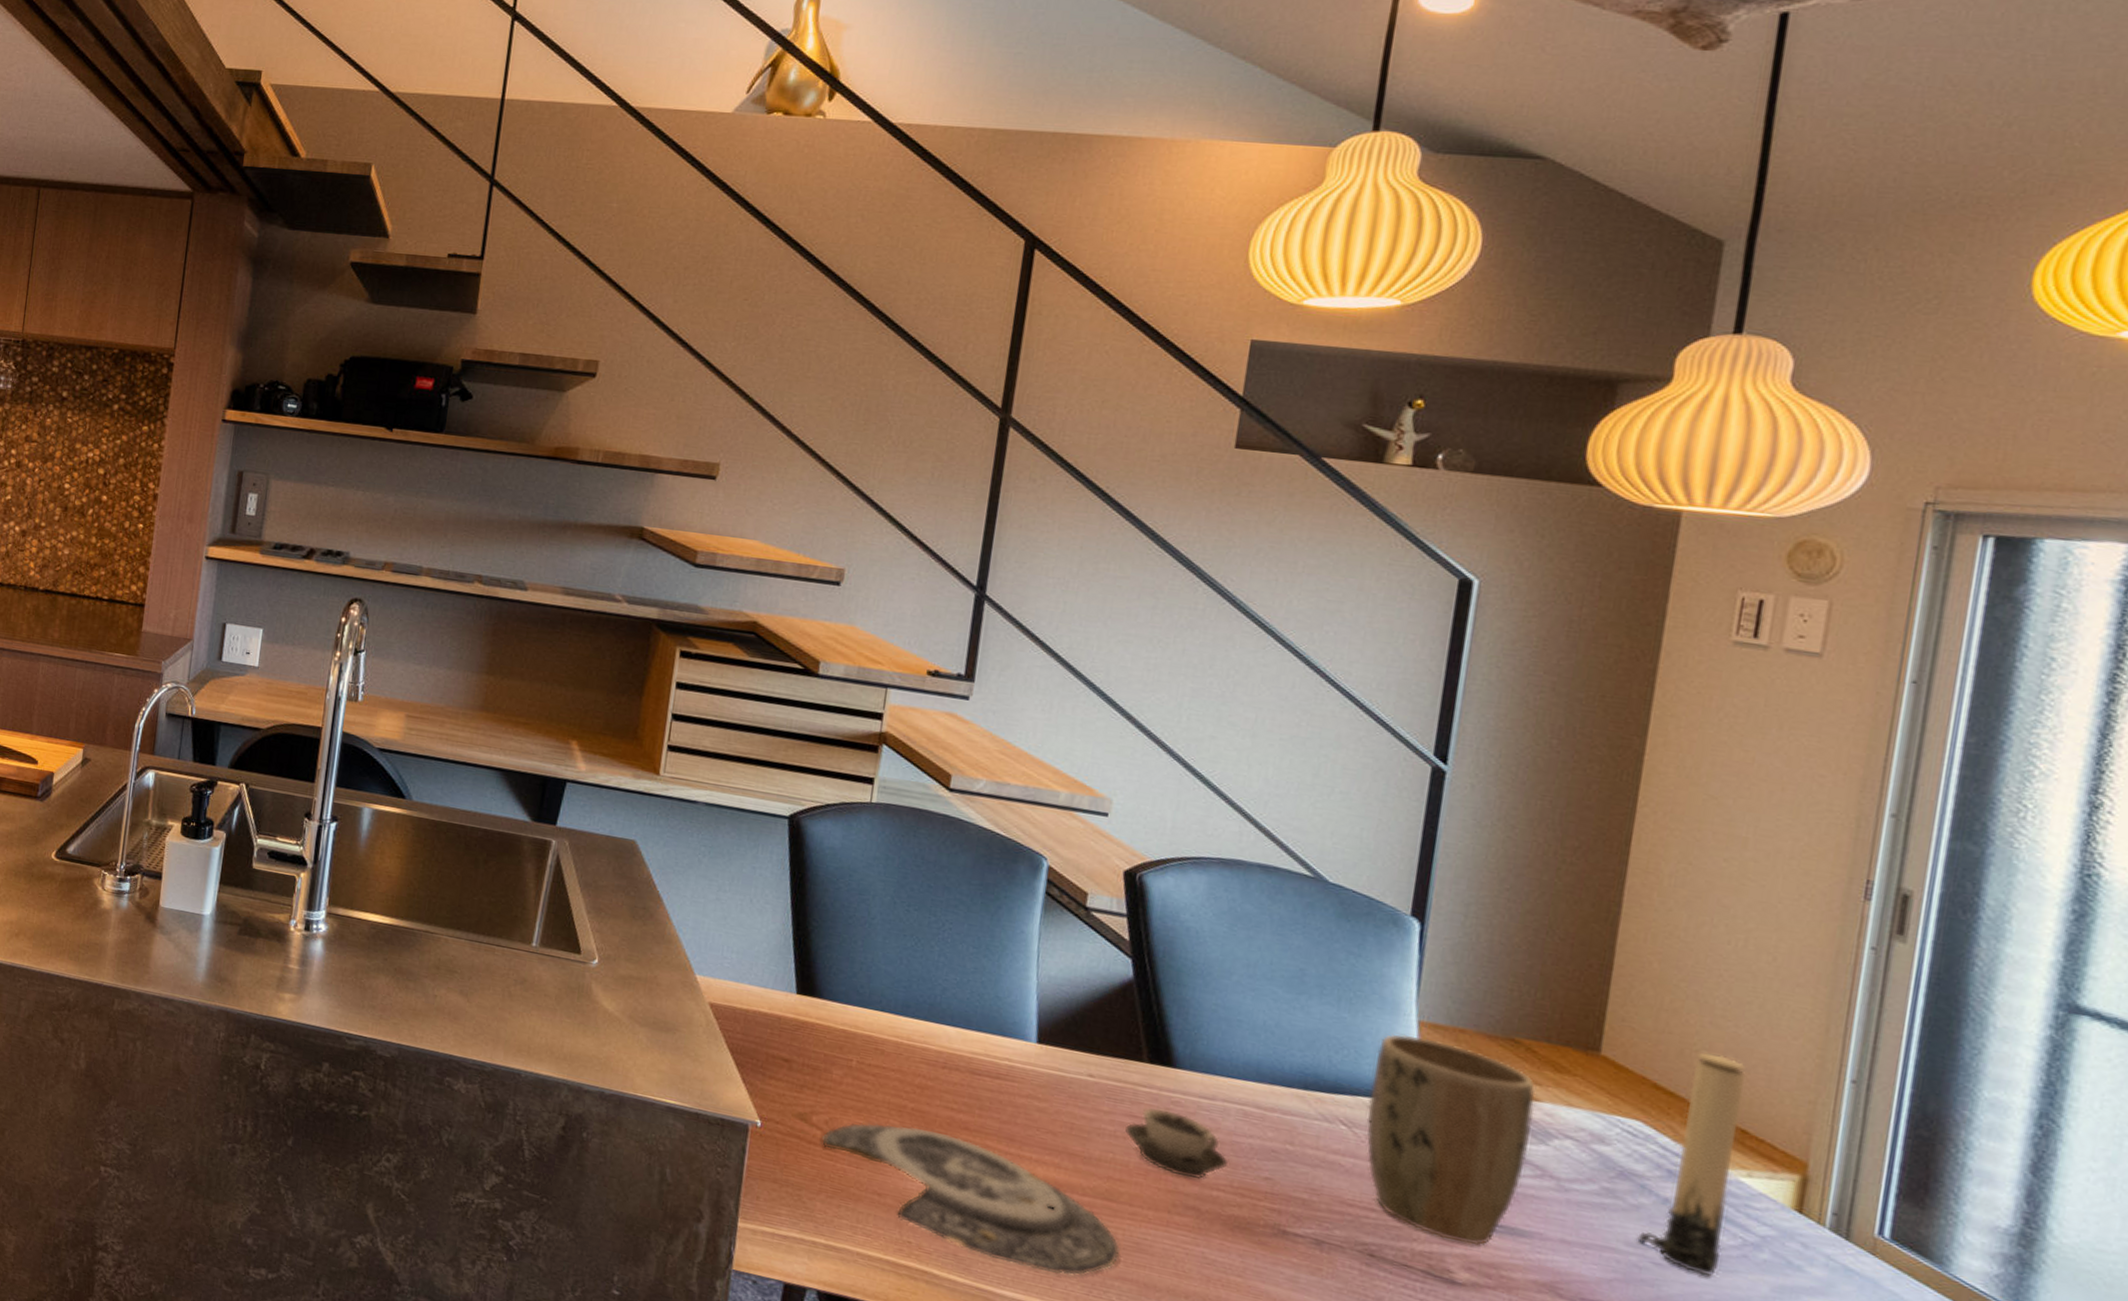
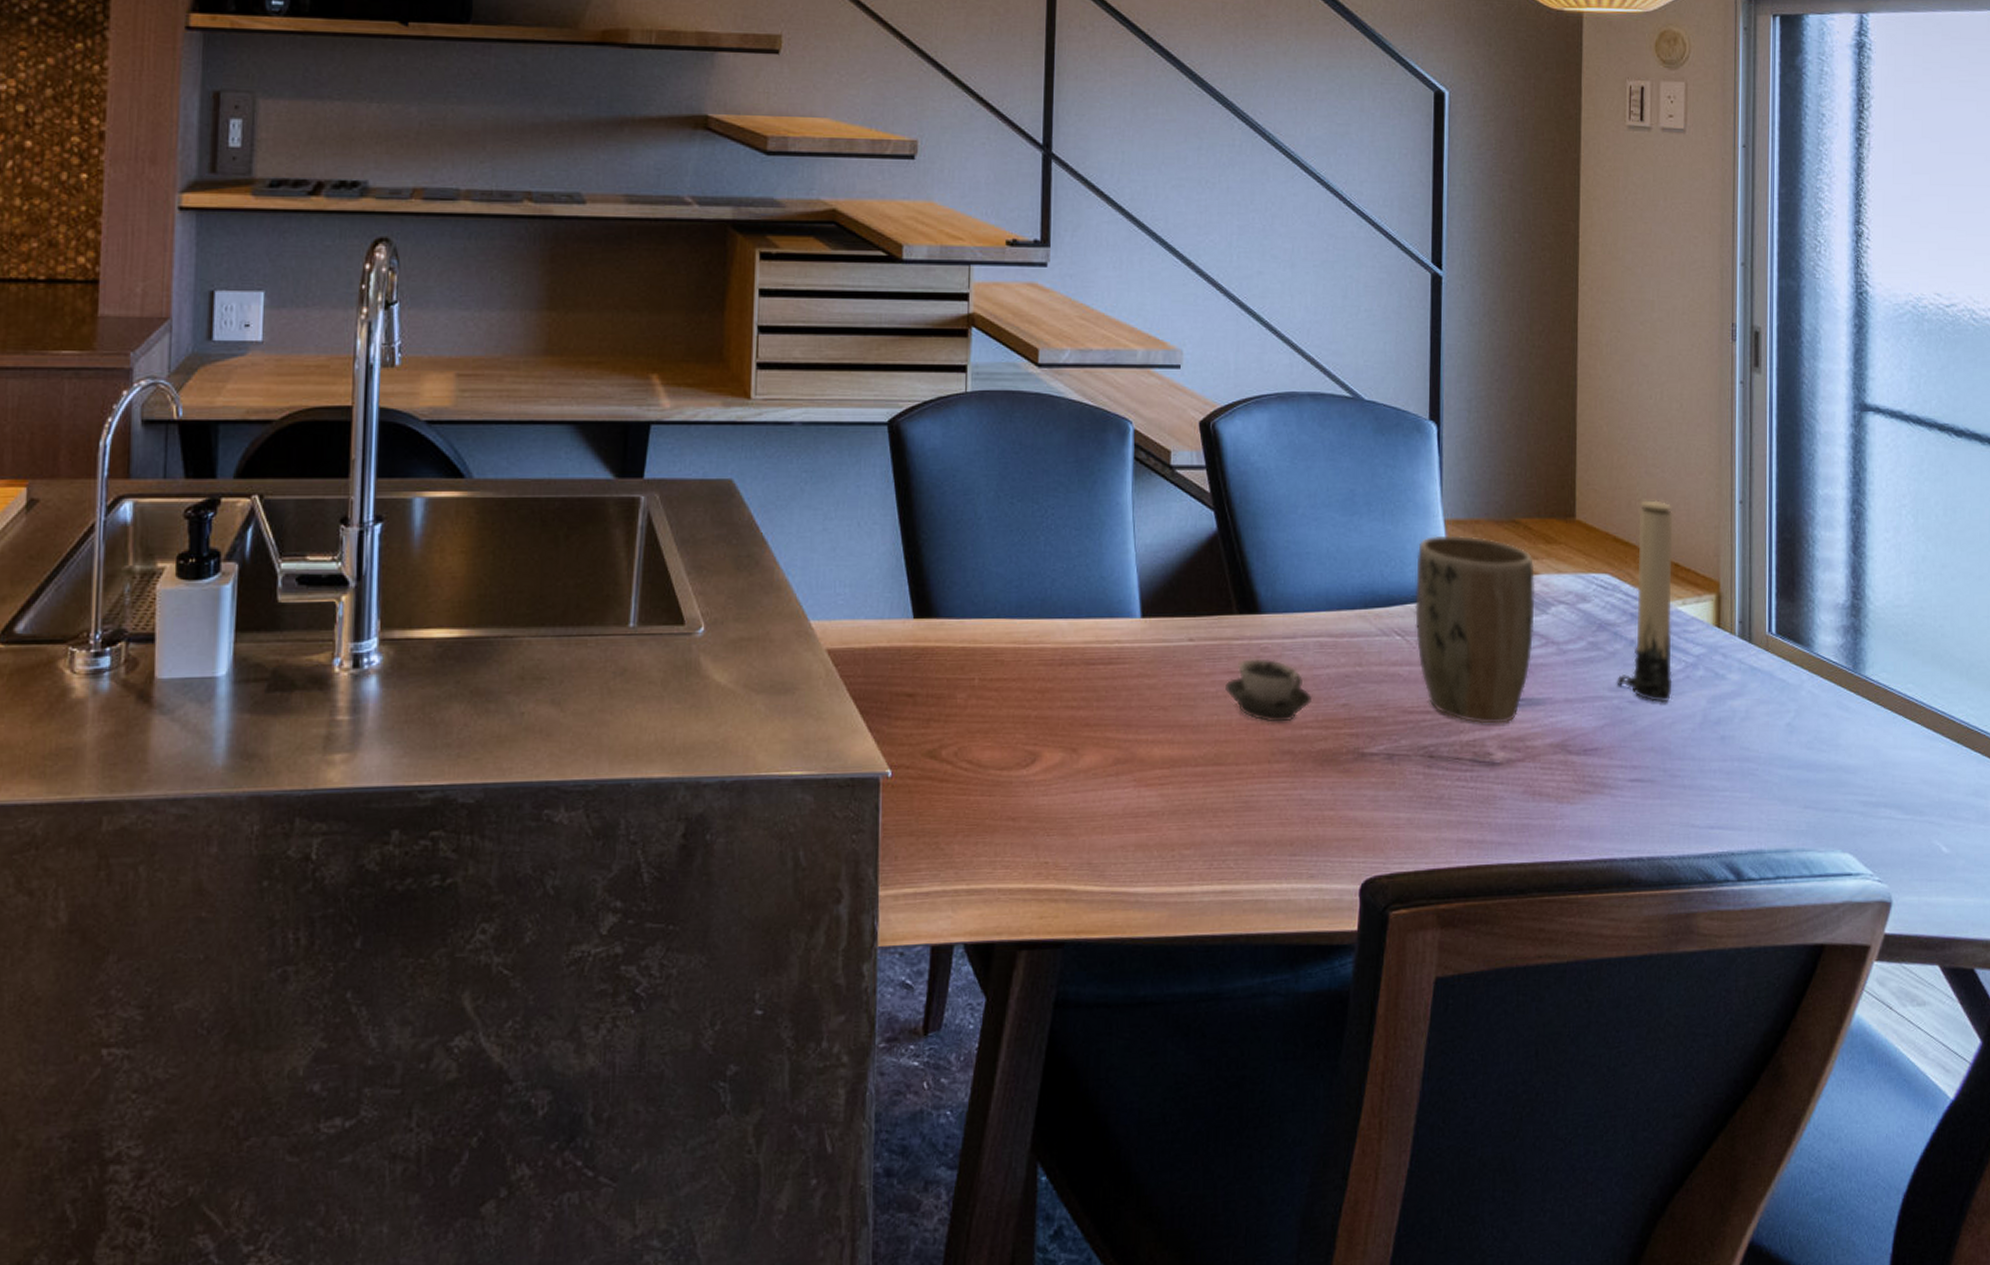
plate: present [822,1122,1121,1276] -> none [954,735,1233,857]

